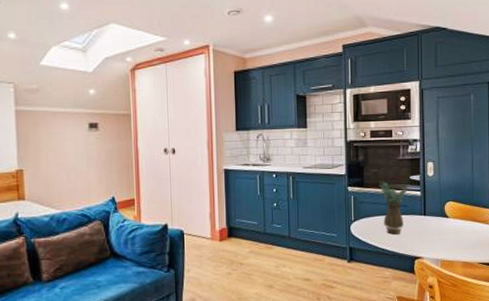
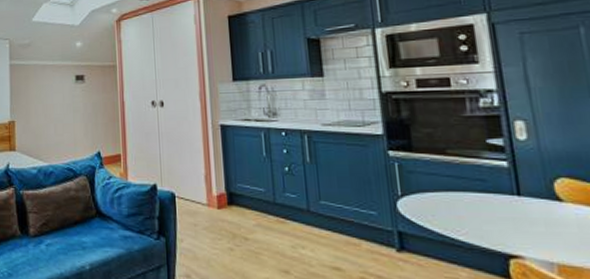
vase: present [379,181,407,234] -> none [435,144,484,219]

